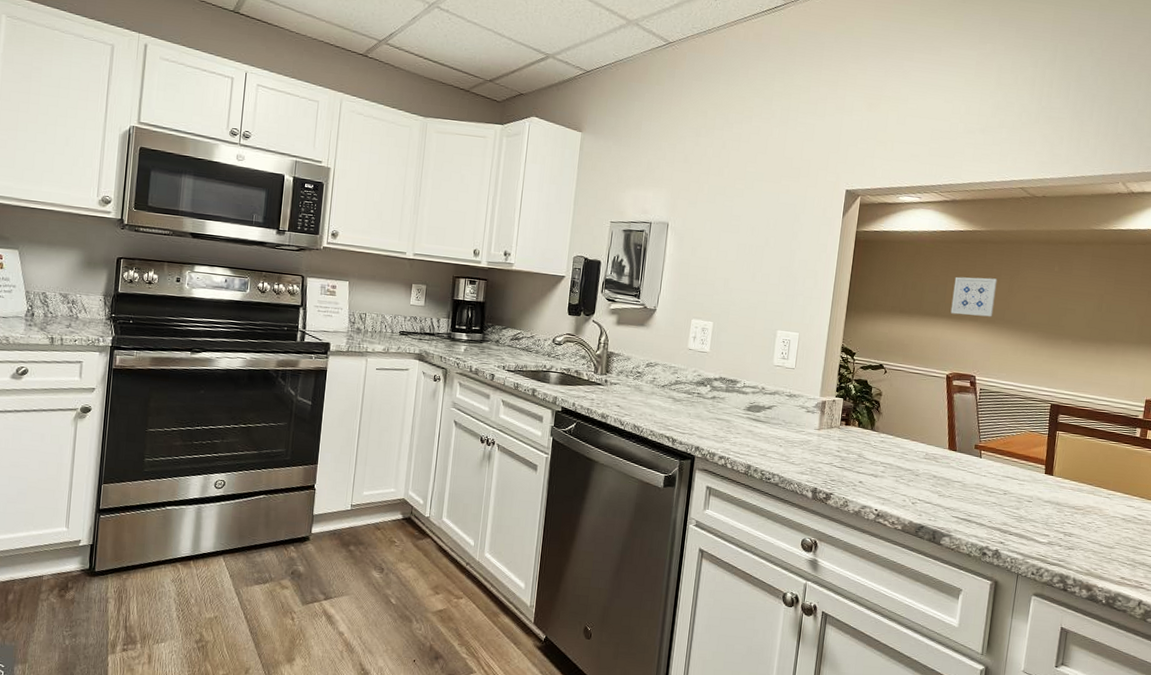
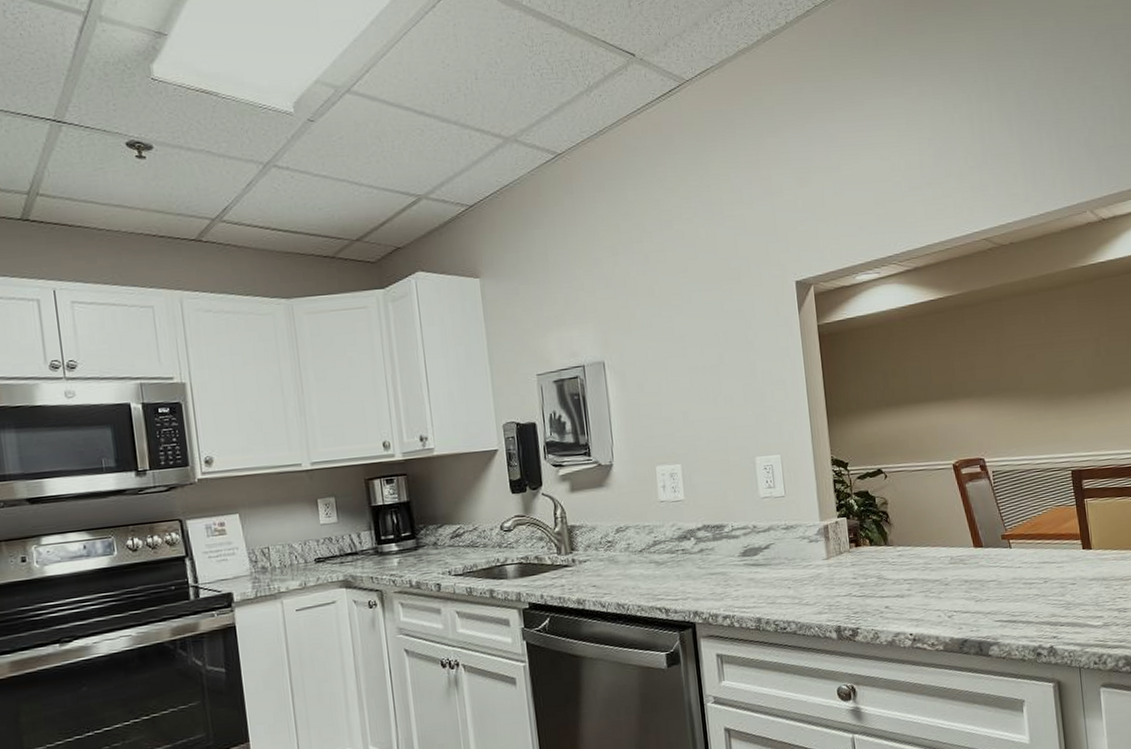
wall art: present [950,276,998,317] -> none [937,345,987,395]

